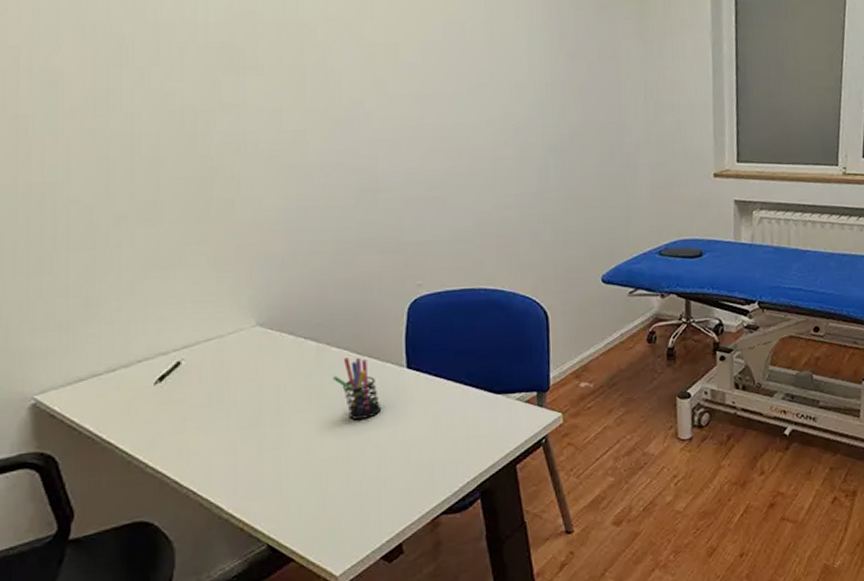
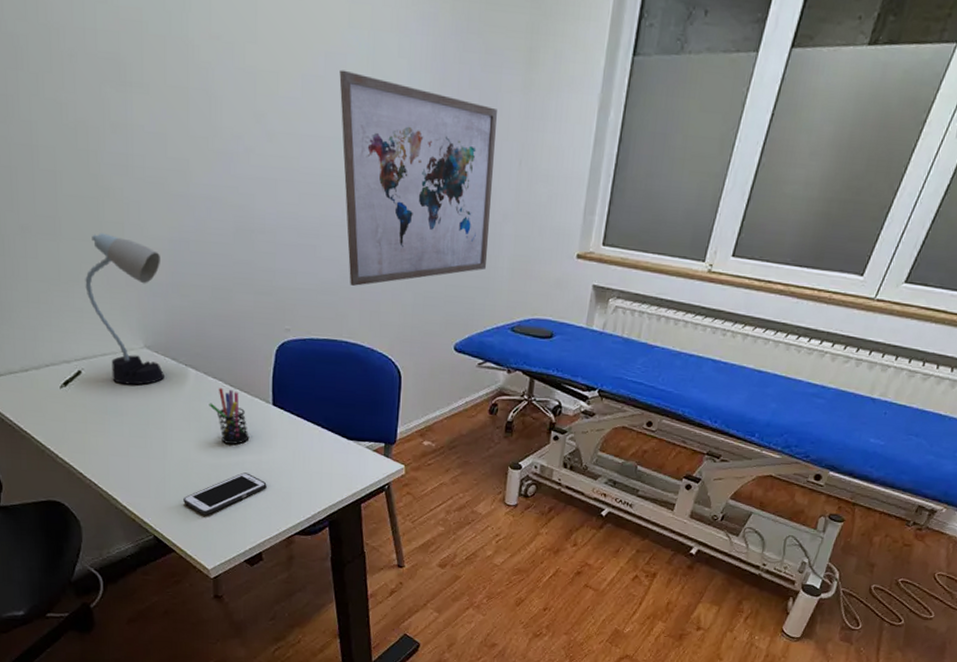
desk lamp: none [188,212,281,370] -> present [85,233,166,385]
cell phone: none [304,449,404,509] -> present [183,472,267,515]
wall art: none [459,35,624,231] -> present [339,69,497,286]

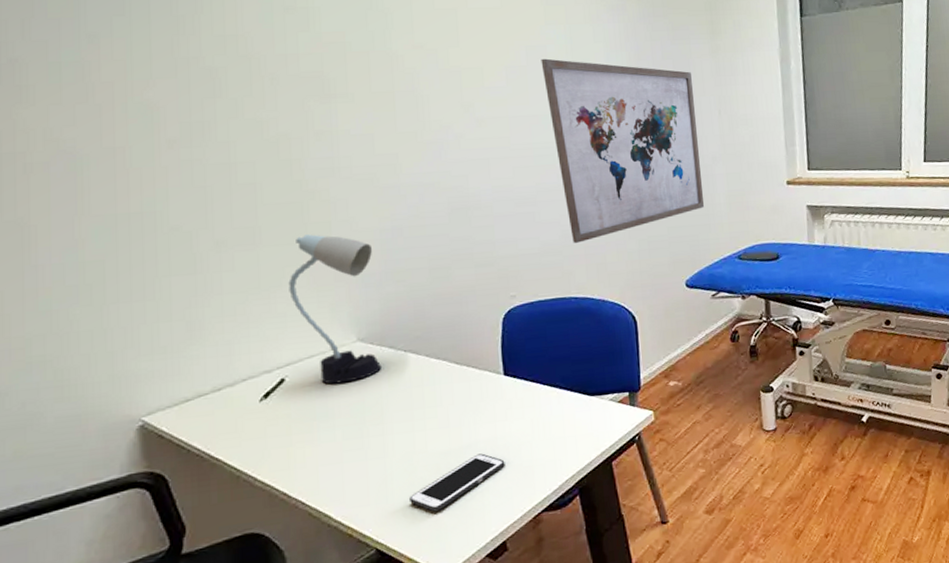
pen holder: present [209,388,250,445] -> none [433,368,482,426]

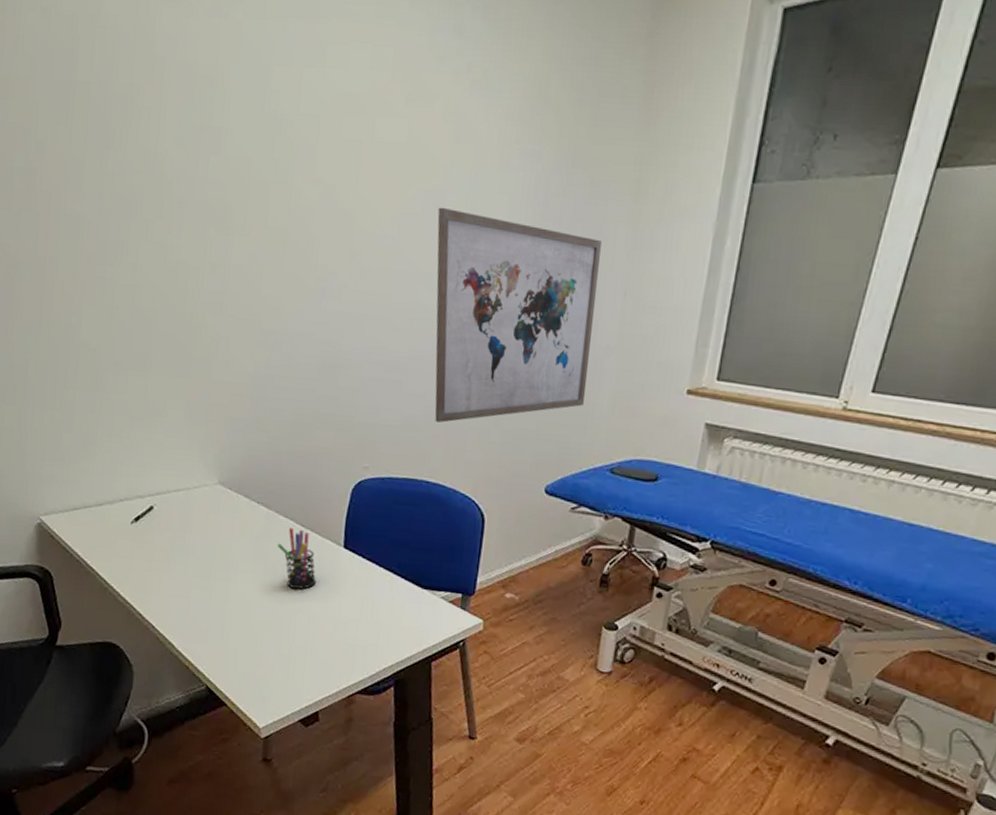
desk lamp: present [288,234,383,384] -> none [167,369,244,523]
cell phone: present [409,453,505,512] -> none [241,620,331,666]
pen holder: none [433,368,482,426] -> present [277,528,317,589]

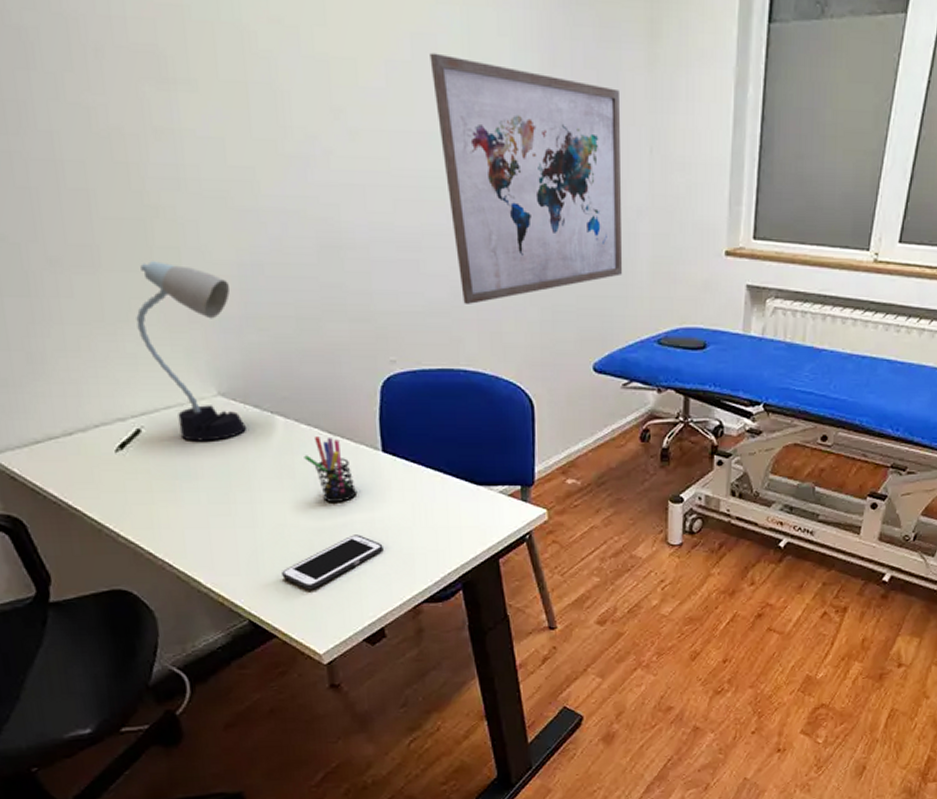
desk lamp: none [167,369,244,523] -> present [136,261,247,441]
cell phone: none [241,620,331,666] -> present [282,534,383,590]

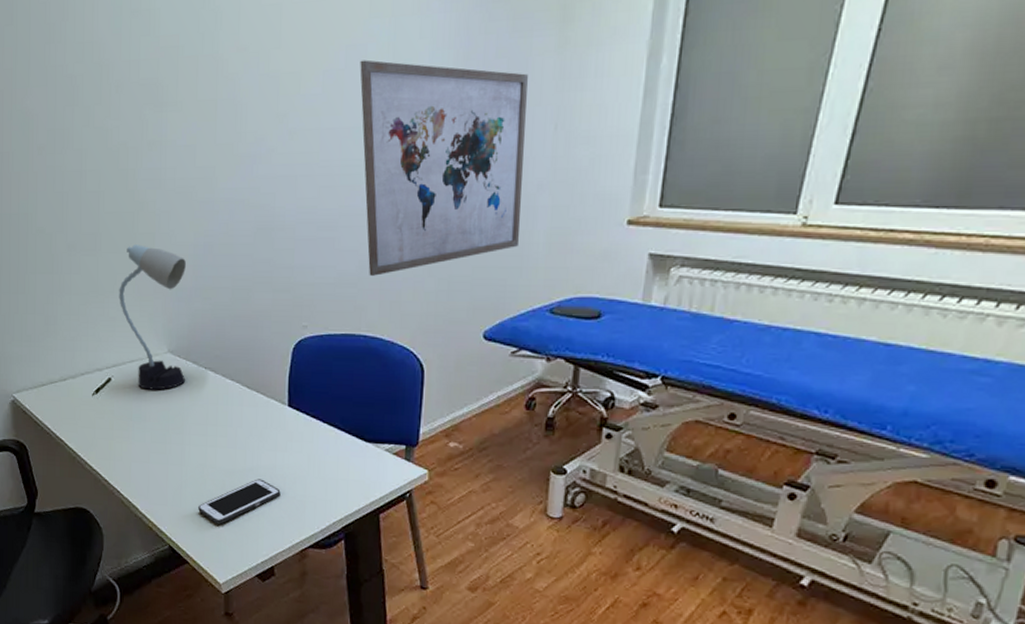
pen holder: present [304,437,358,502] -> none [226,390,265,449]

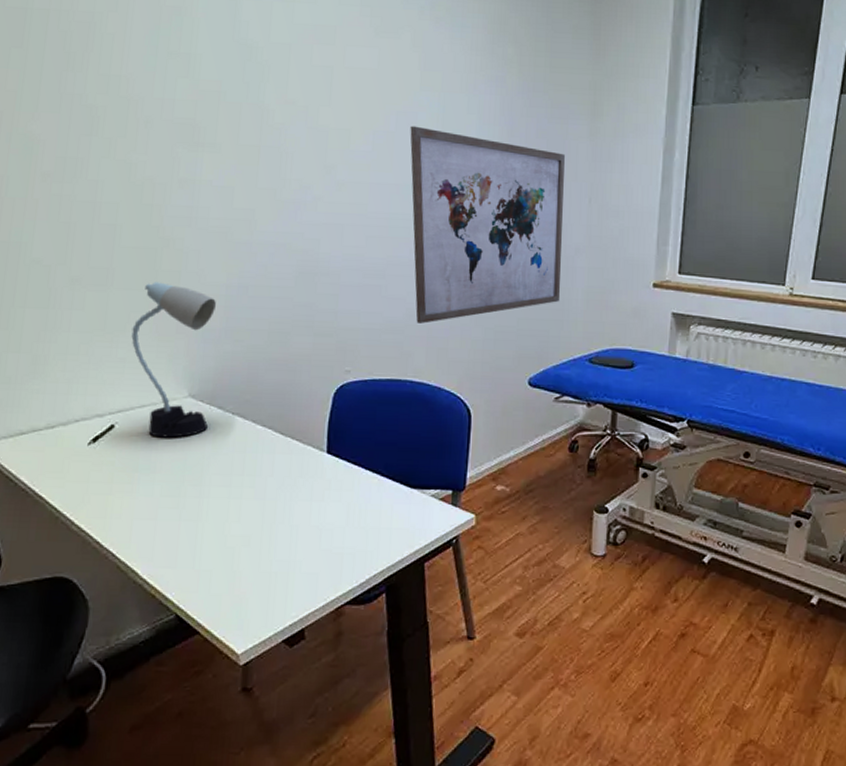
cell phone: present [198,479,281,524] -> none [215,532,315,586]

